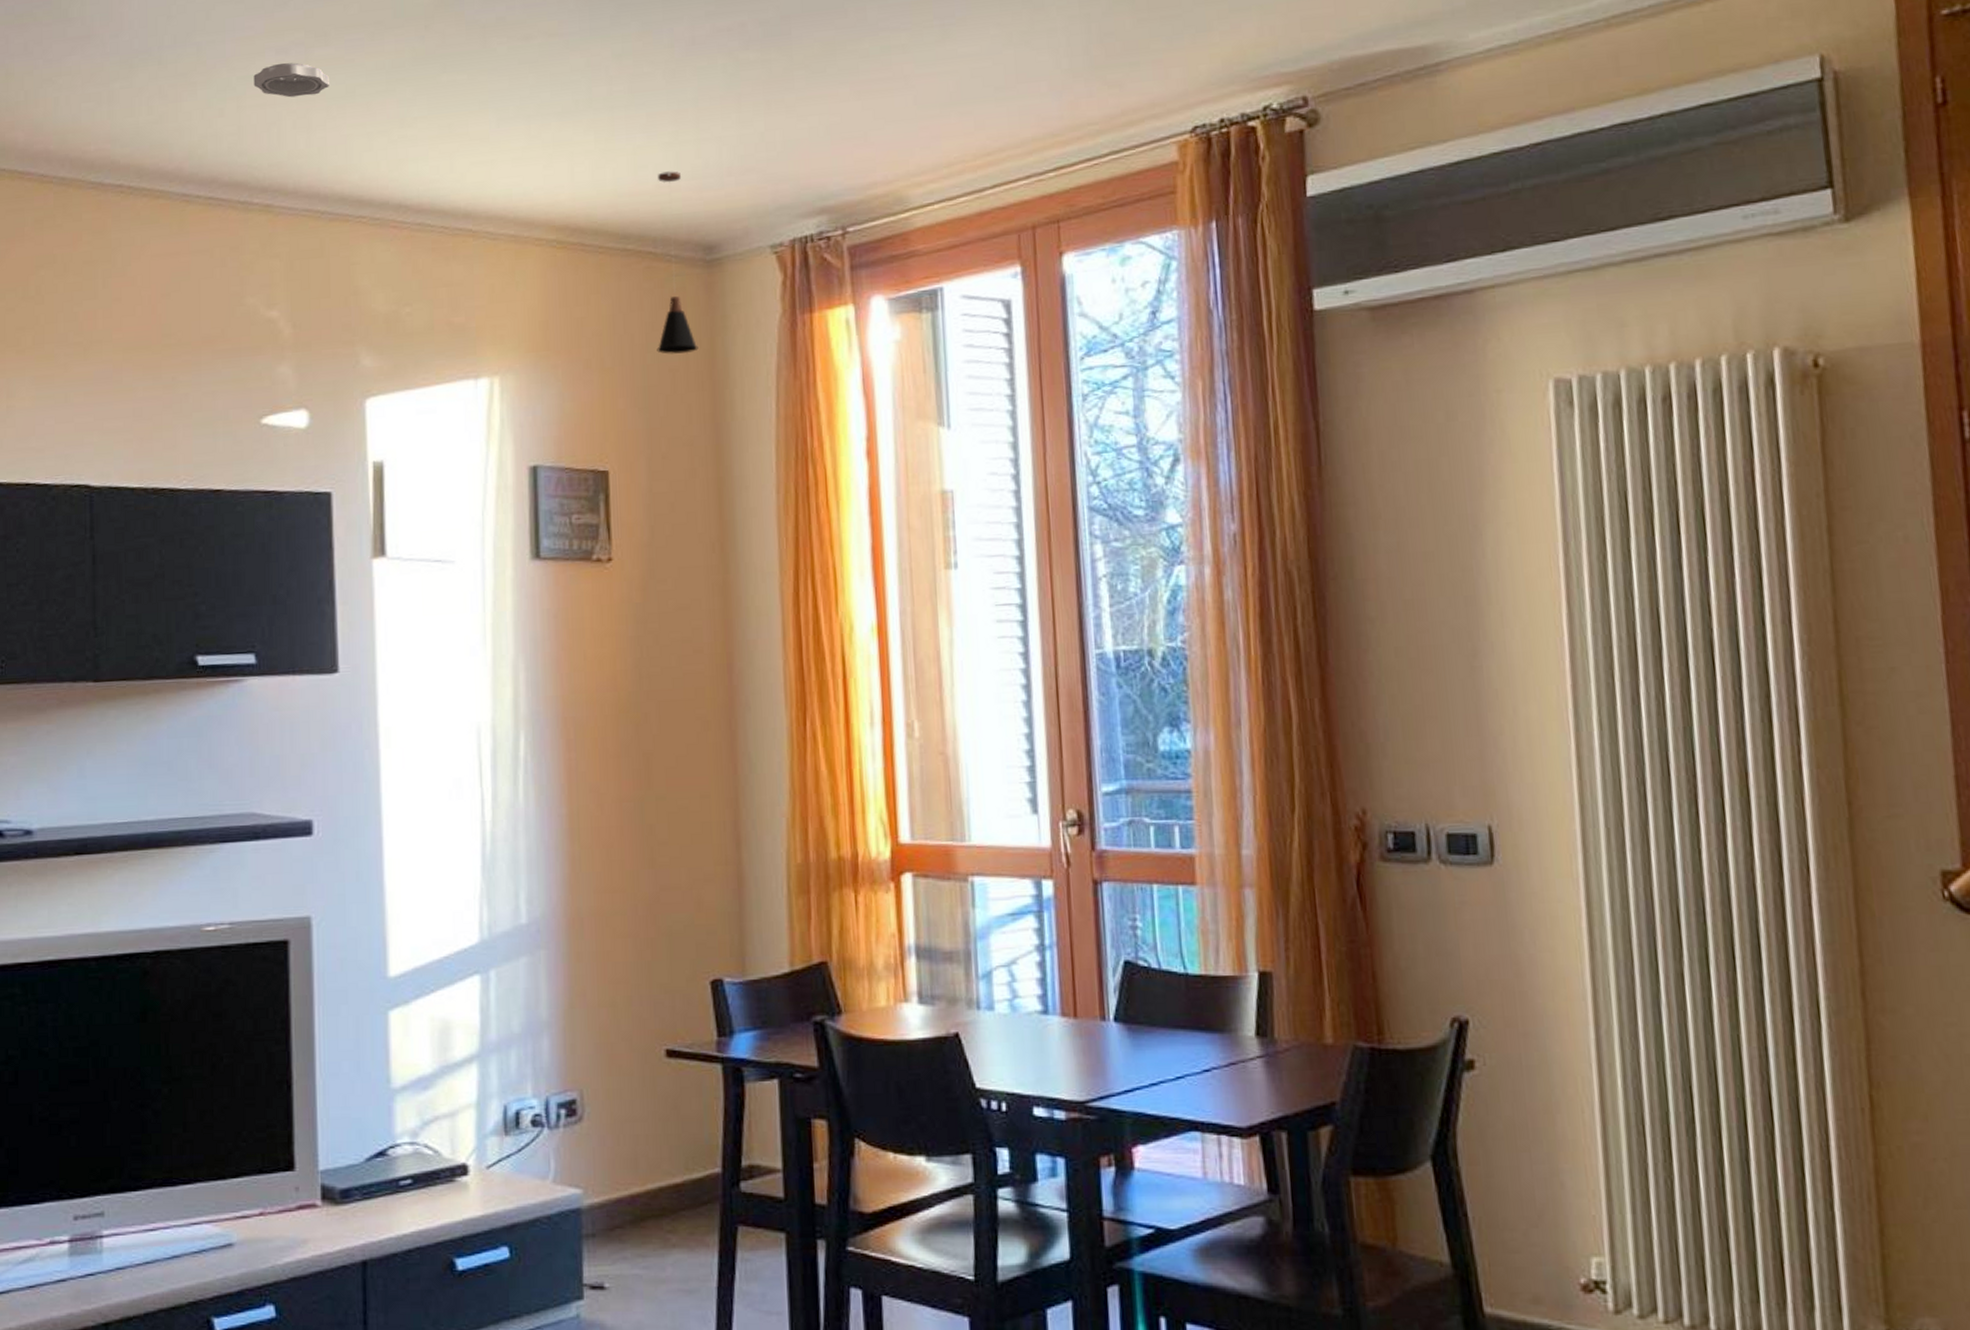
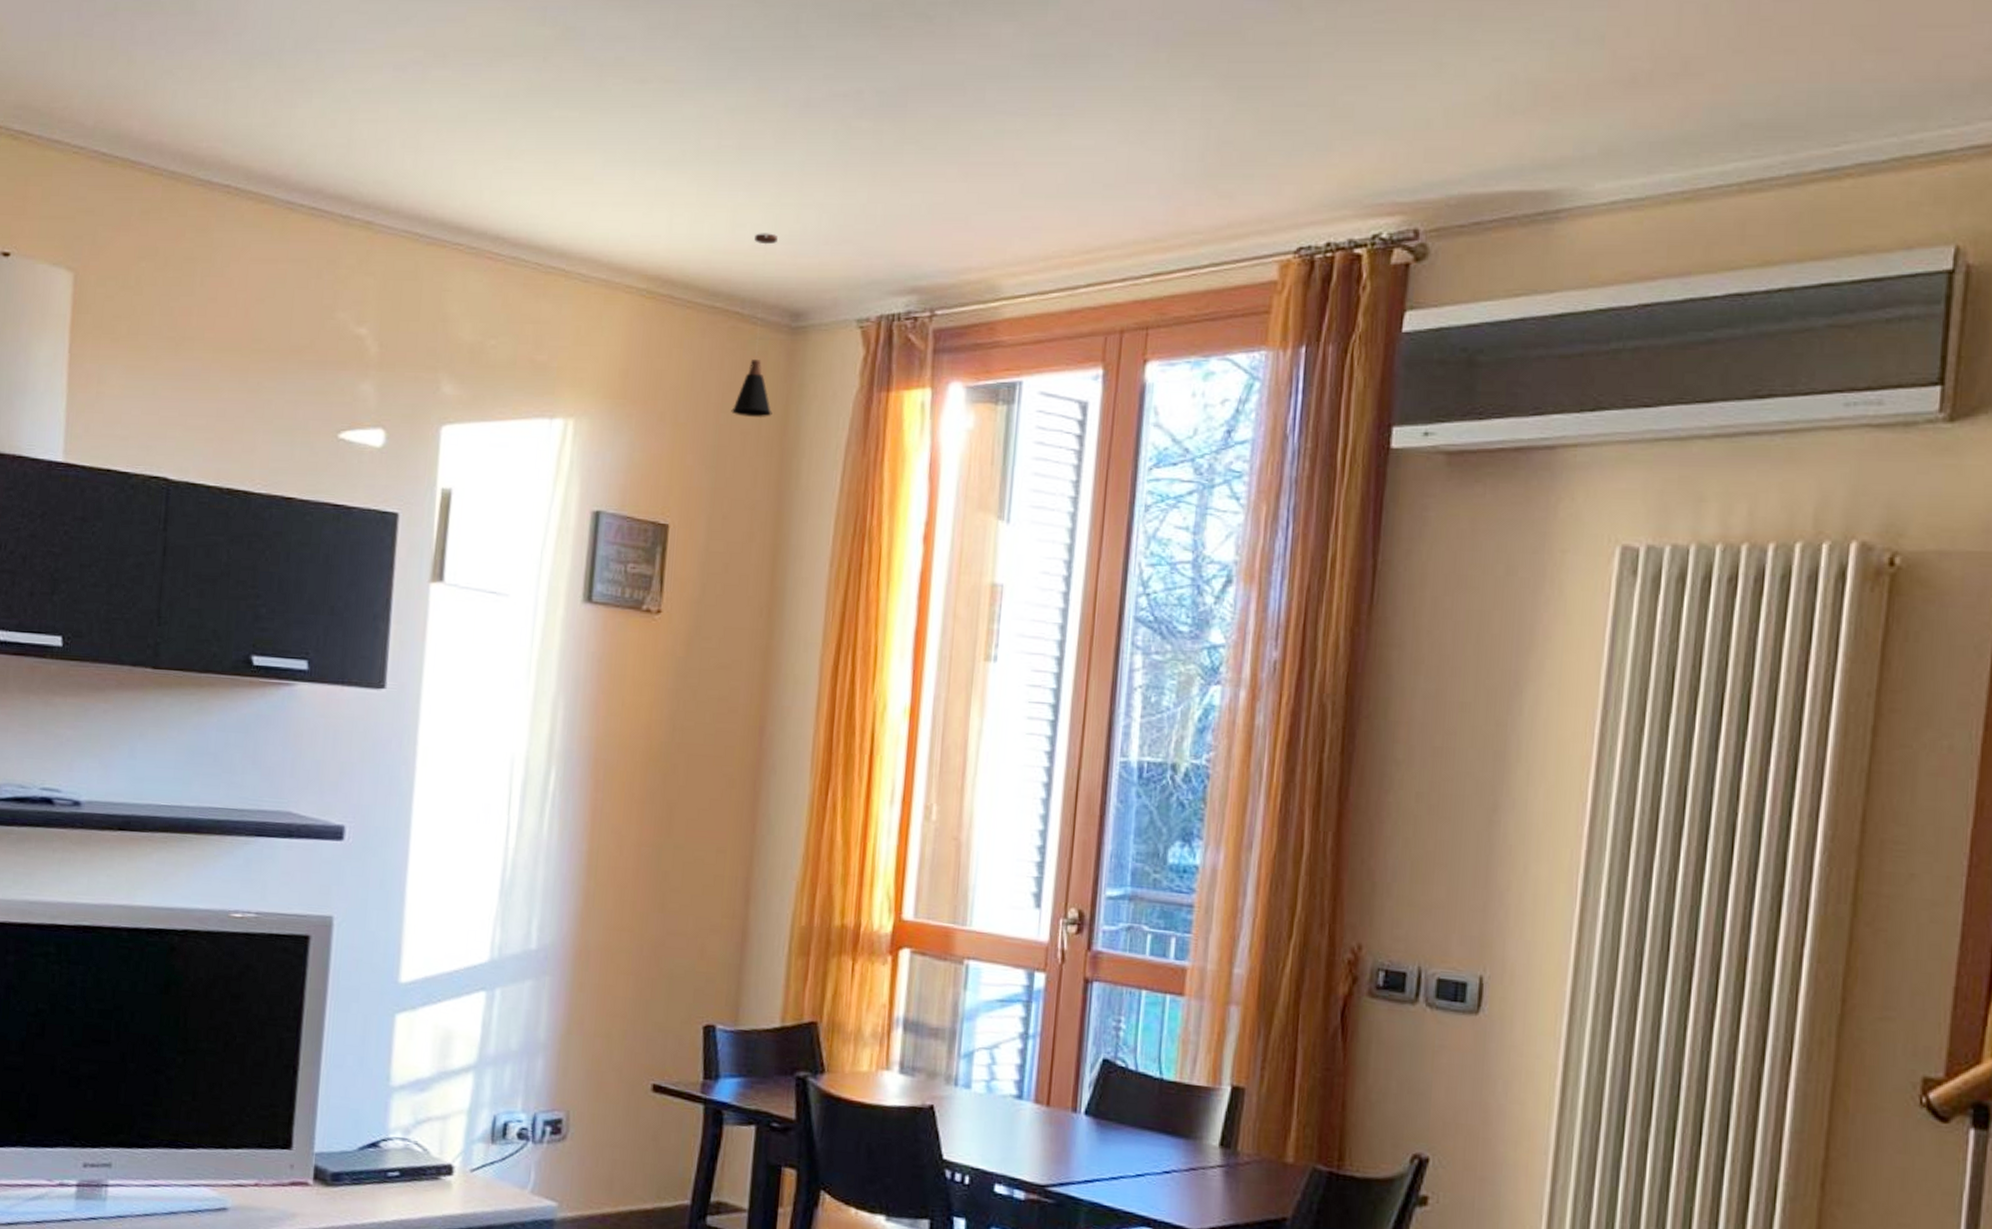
smoke detector: present [253,62,329,98] -> none [368,80,443,116]

